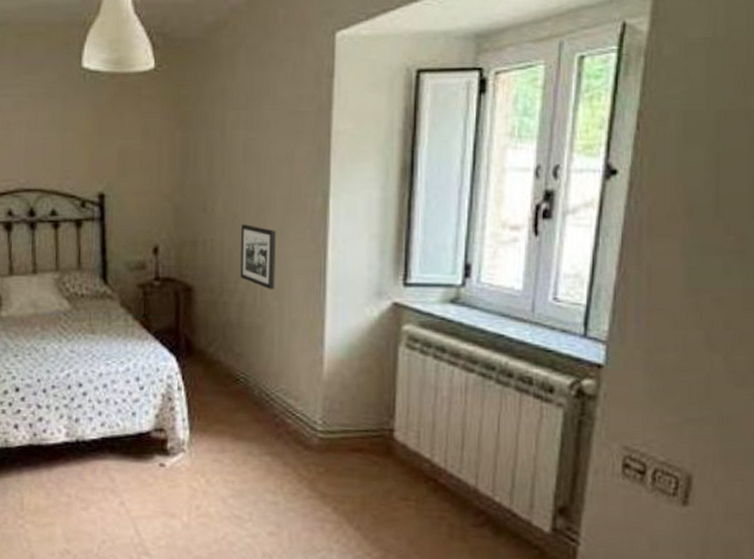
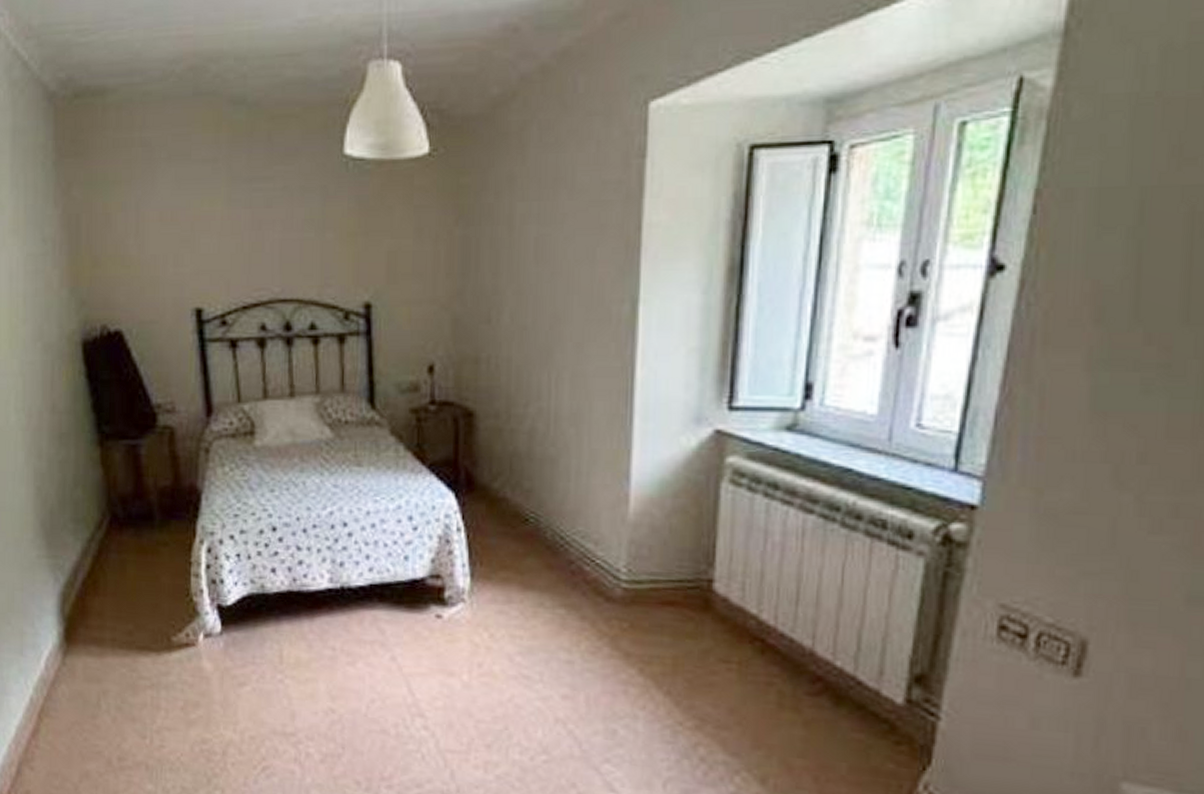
picture frame: present [240,224,276,290] -> none [530,338,574,415]

